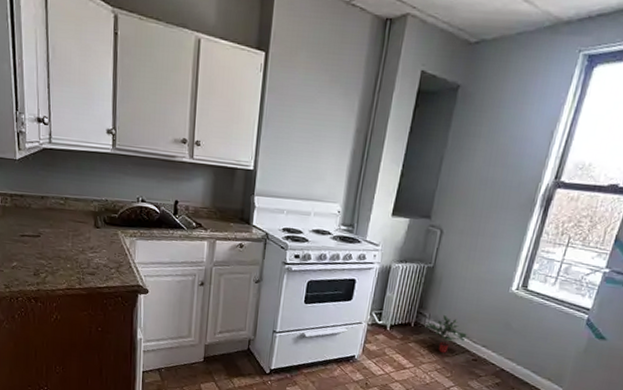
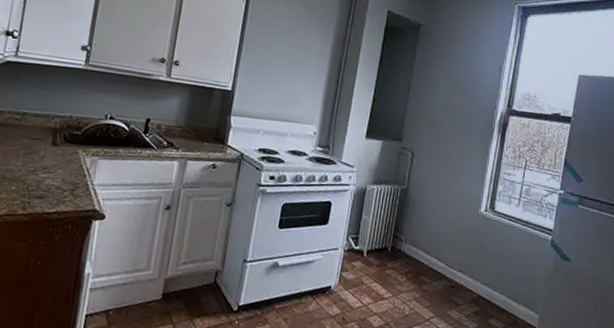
potted plant: present [425,315,469,354] -> none [401,238,445,281]

